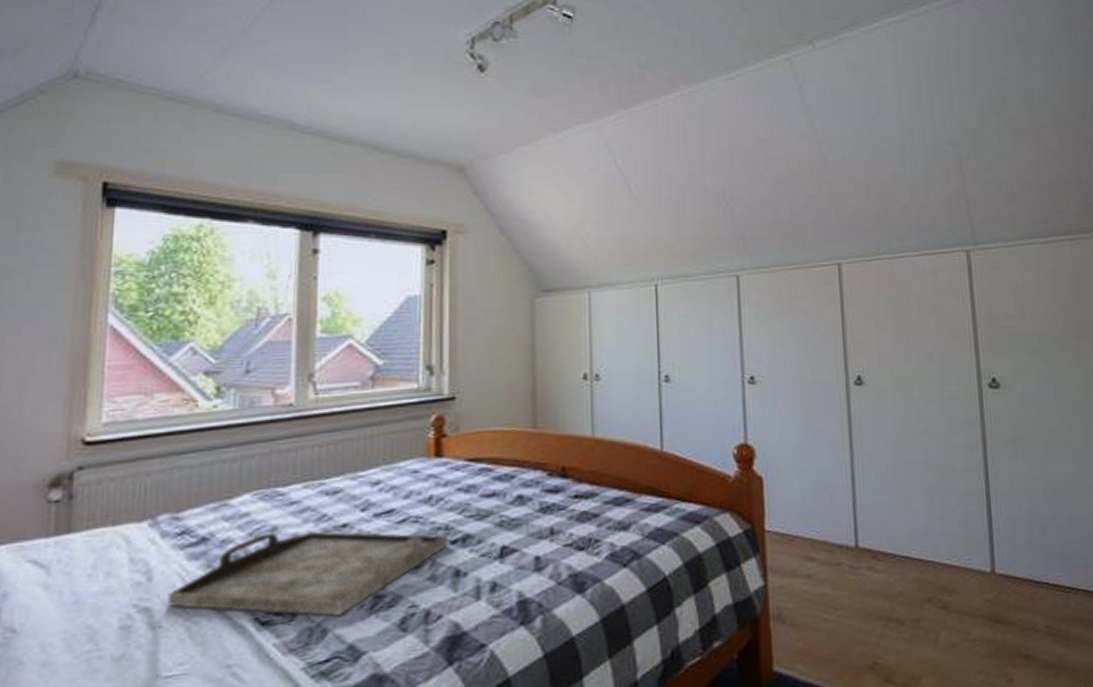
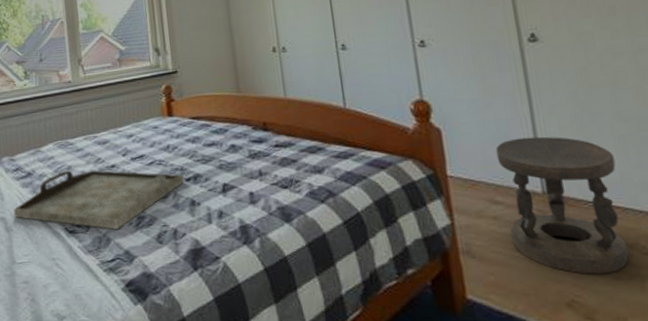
stool: none [815,486,927,633] -> present [495,136,629,274]

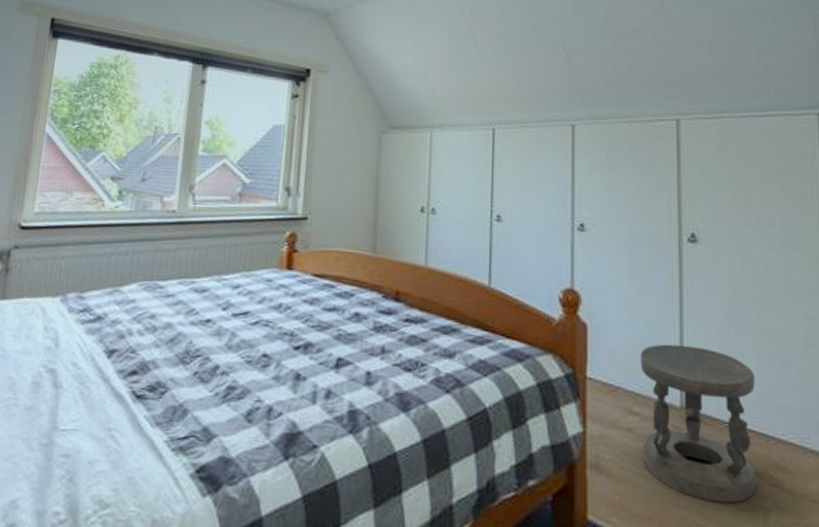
serving tray: present [13,170,184,230] -> none [68,319,292,400]

